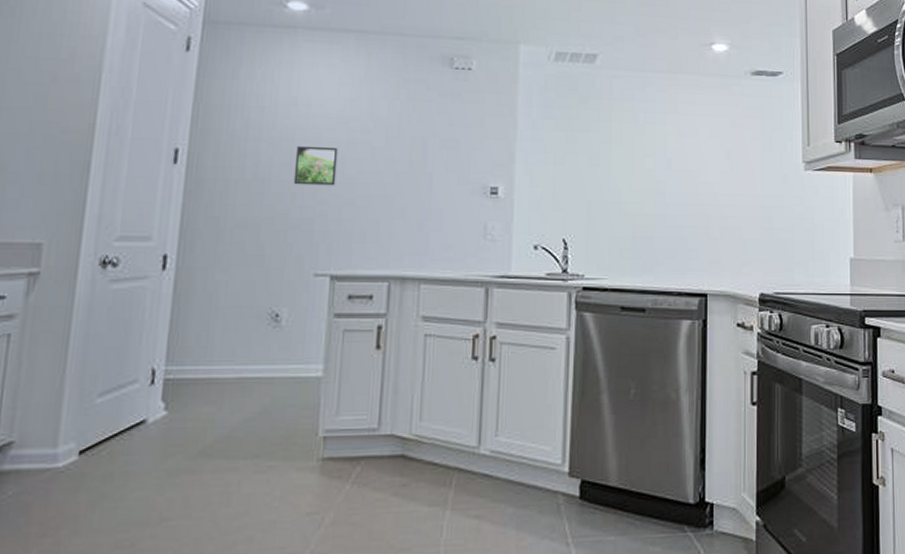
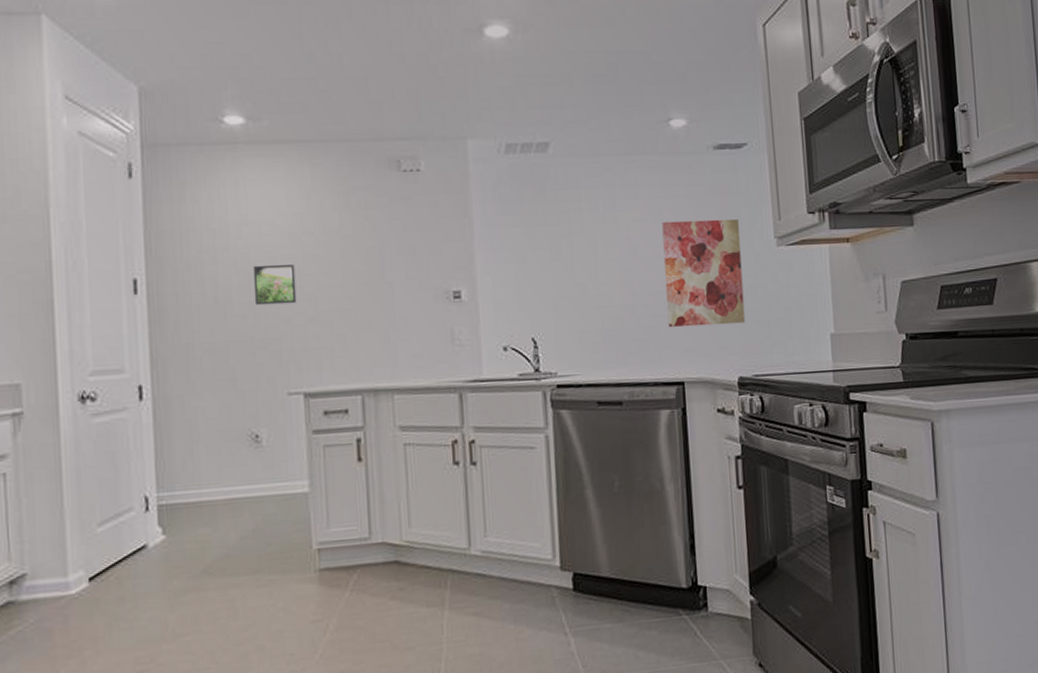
wall art: none [695,138,770,242] -> present [662,219,746,328]

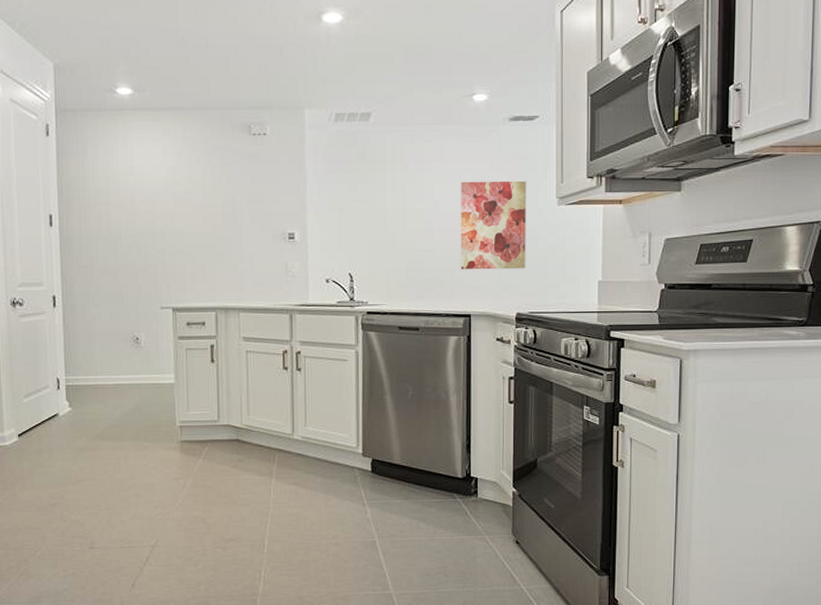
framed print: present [252,264,297,306] -> none [136,207,169,239]

